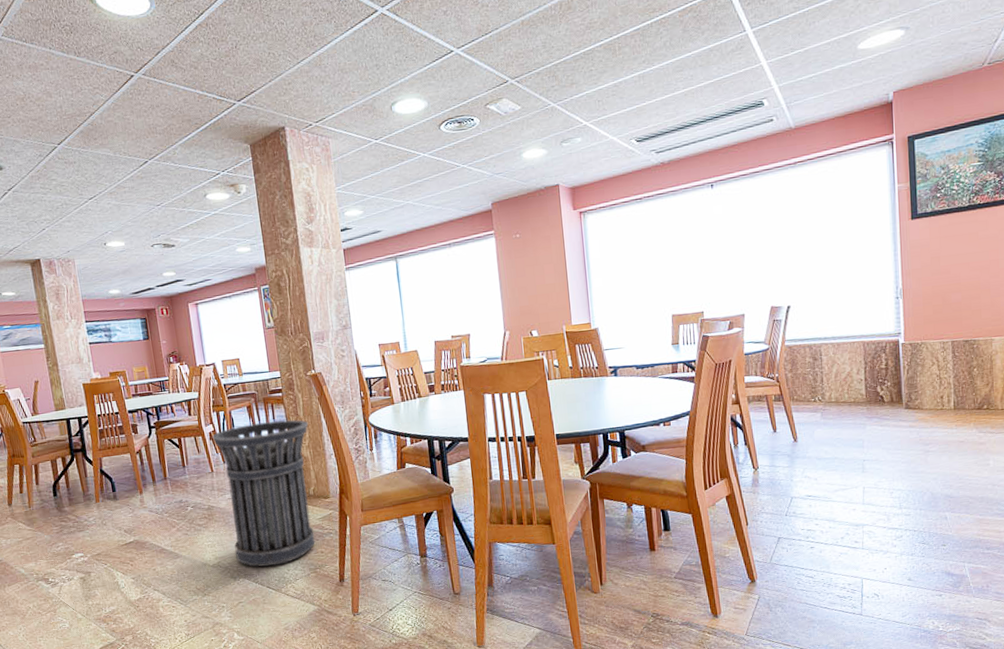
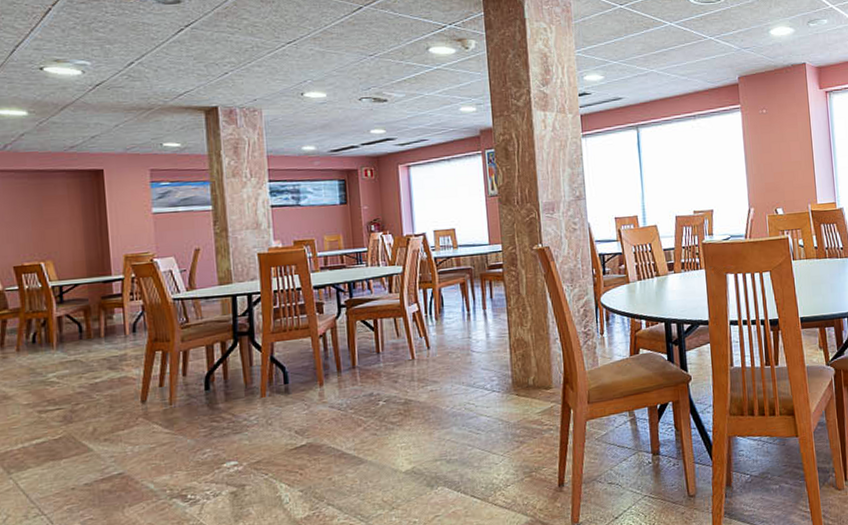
trash can: present [211,419,315,567] -> none [415,299,532,472]

